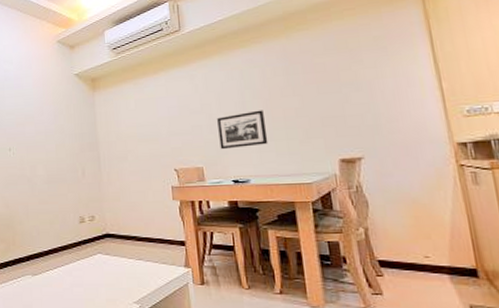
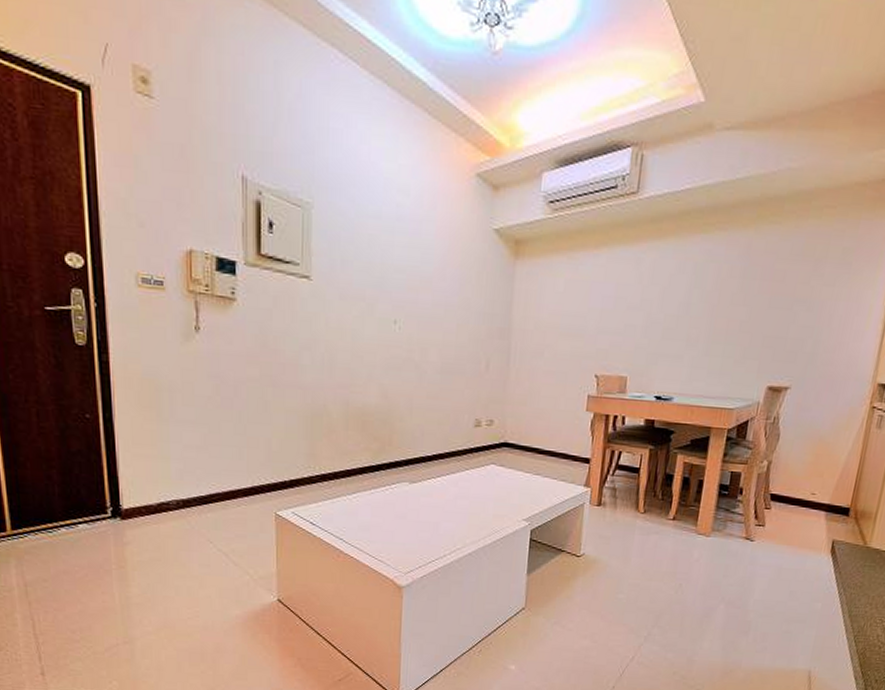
picture frame: present [217,110,268,150] -> none [650,316,707,360]

